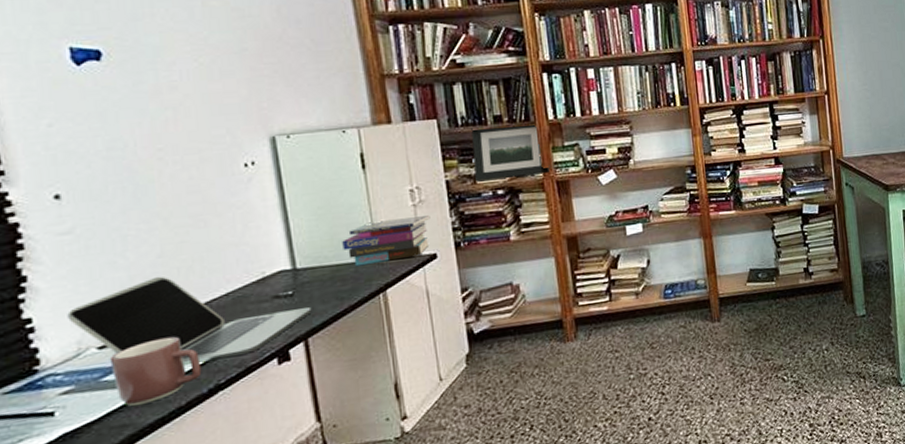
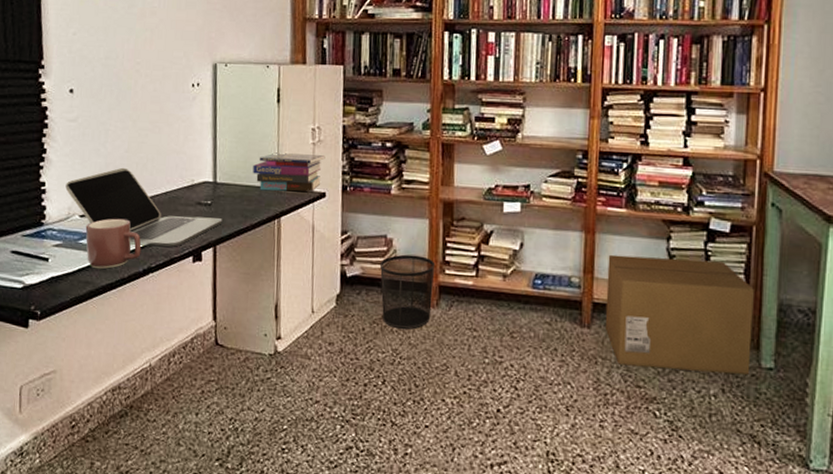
picture frame: present [471,125,551,182] -> none [368,78,438,134]
waste bin: none [508,294,570,372] -> present [379,254,436,329]
box: none [726,238,849,346] -> present [605,254,754,376]

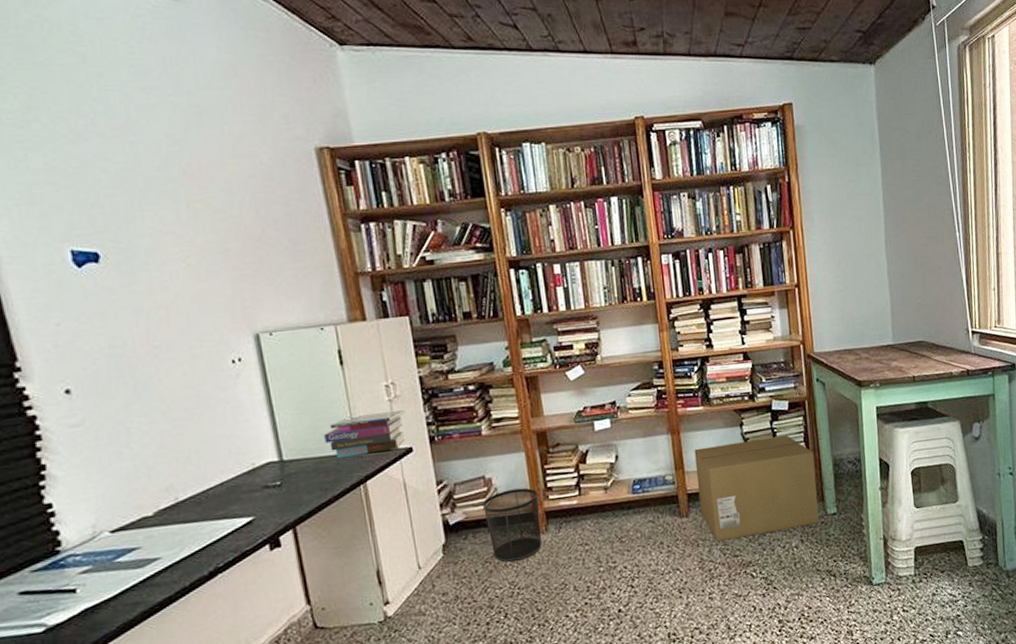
laptop: present [65,167,223,248] -> none [82,466,299,550]
mug: present [85,218,142,270] -> none [121,522,203,586]

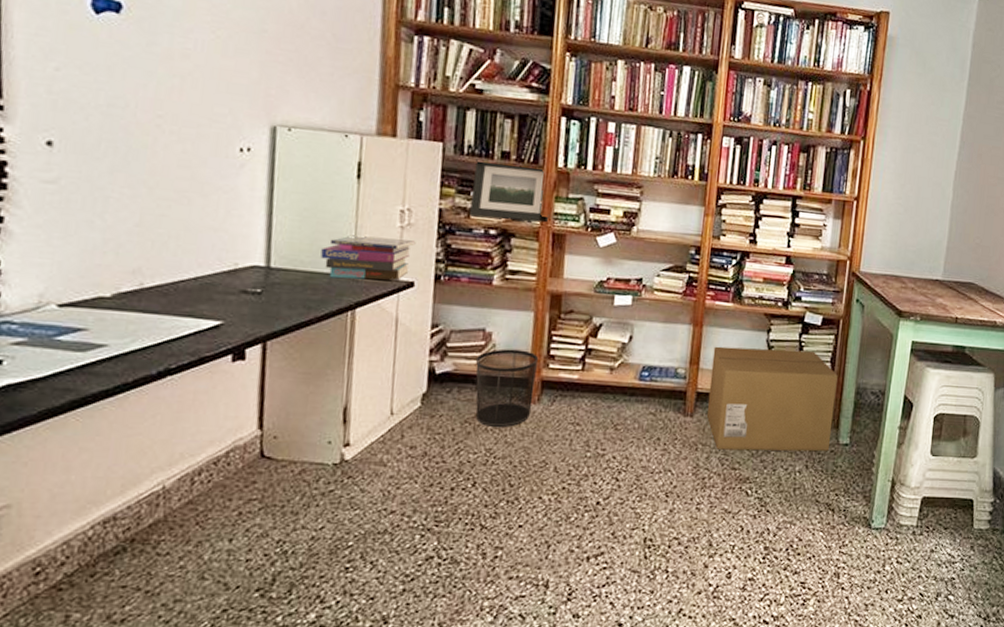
picture frame: none [442,322,519,378] -> present [470,159,550,223]

